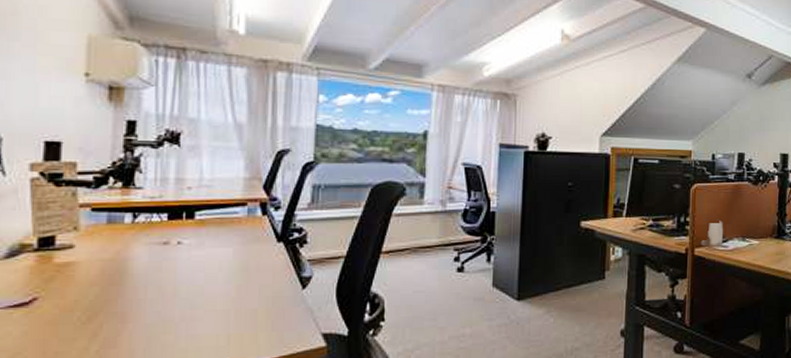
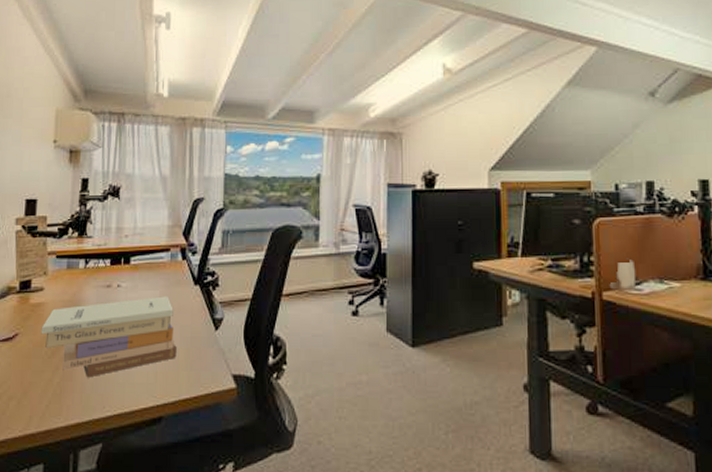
books: none [71,254,255,344] -> present [41,296,177,378]

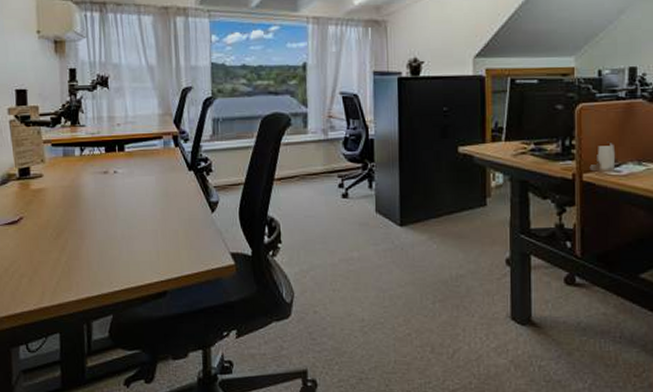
books: present [41,296,177,378] -> none [44,181,176,257]

